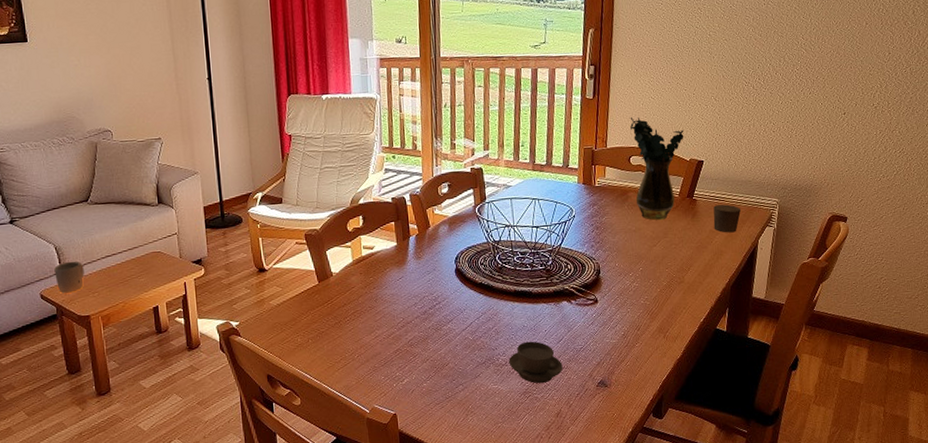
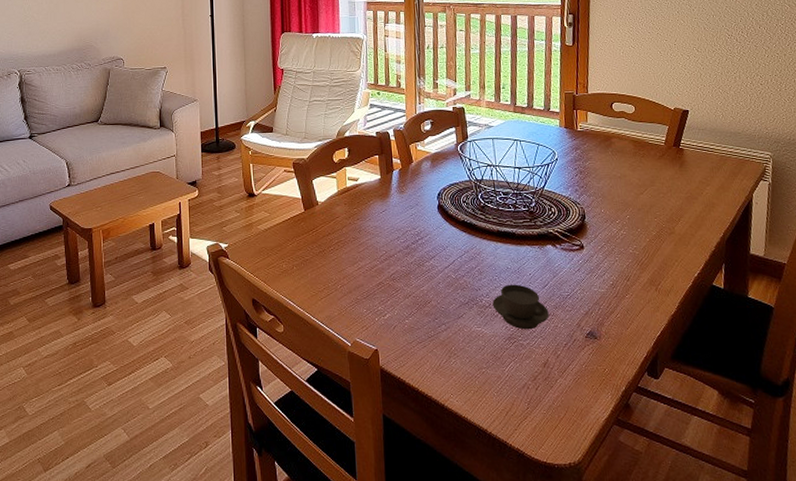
mug: present [54,261,84,293] -> none [64,176,90,206]
vase: present [630,116,684,221] -> none [610,64,667,168]
candle: present [713,204,742,233] -> none [702,155,732,185]

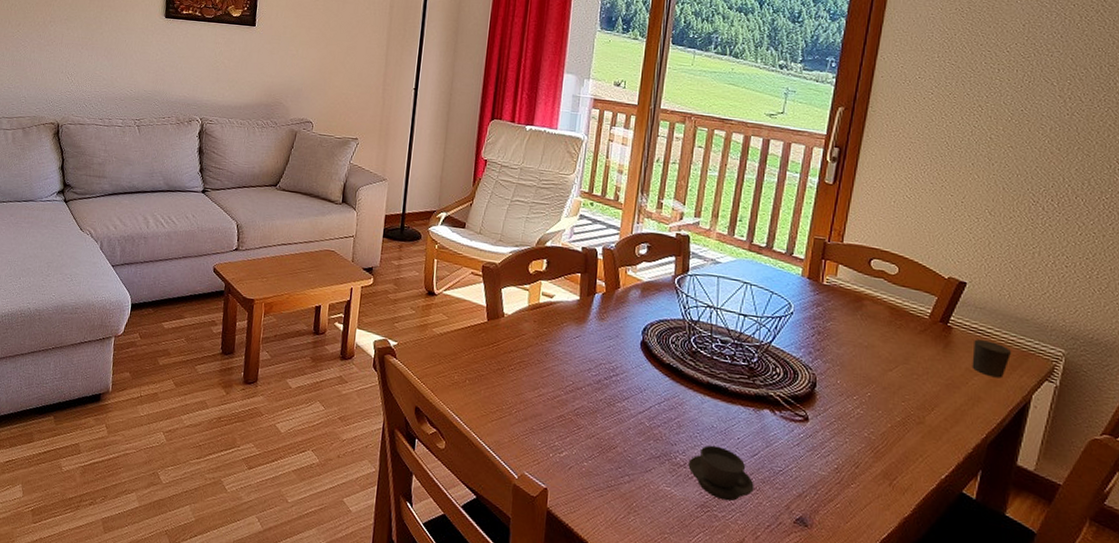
candle: none [702,155,732,185] -> present [972,339,1012,379]

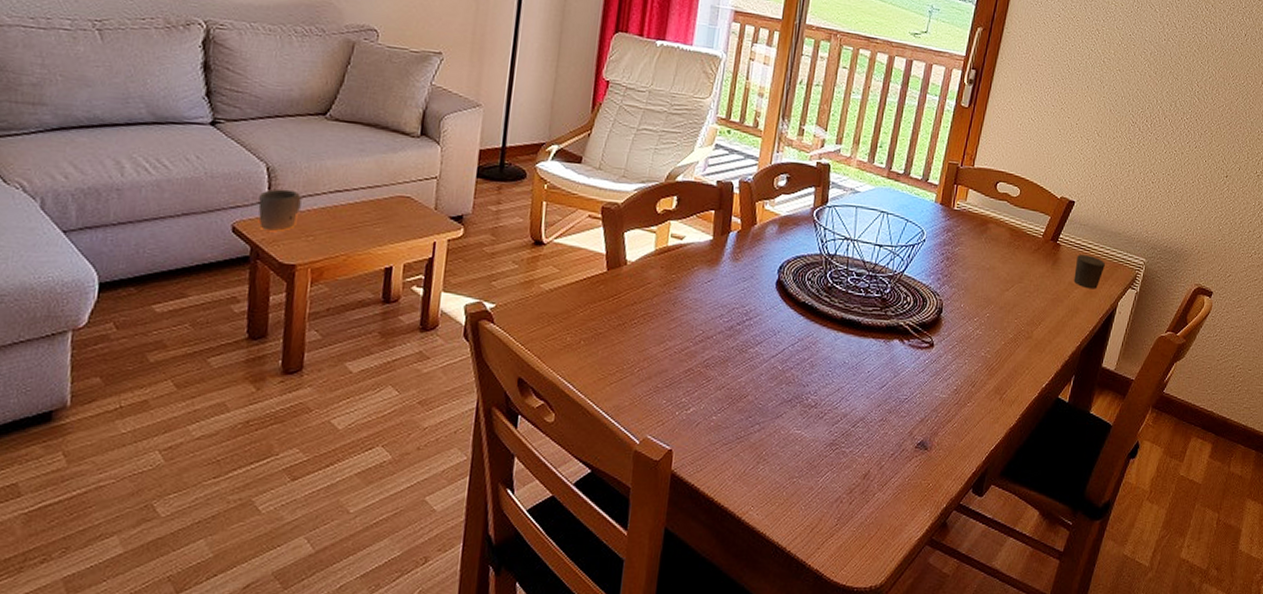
mug: none [230,241,259,273] -> present [258,189,302,231]
cup: present [688,445,754,502] -> none [819,381,881,436]

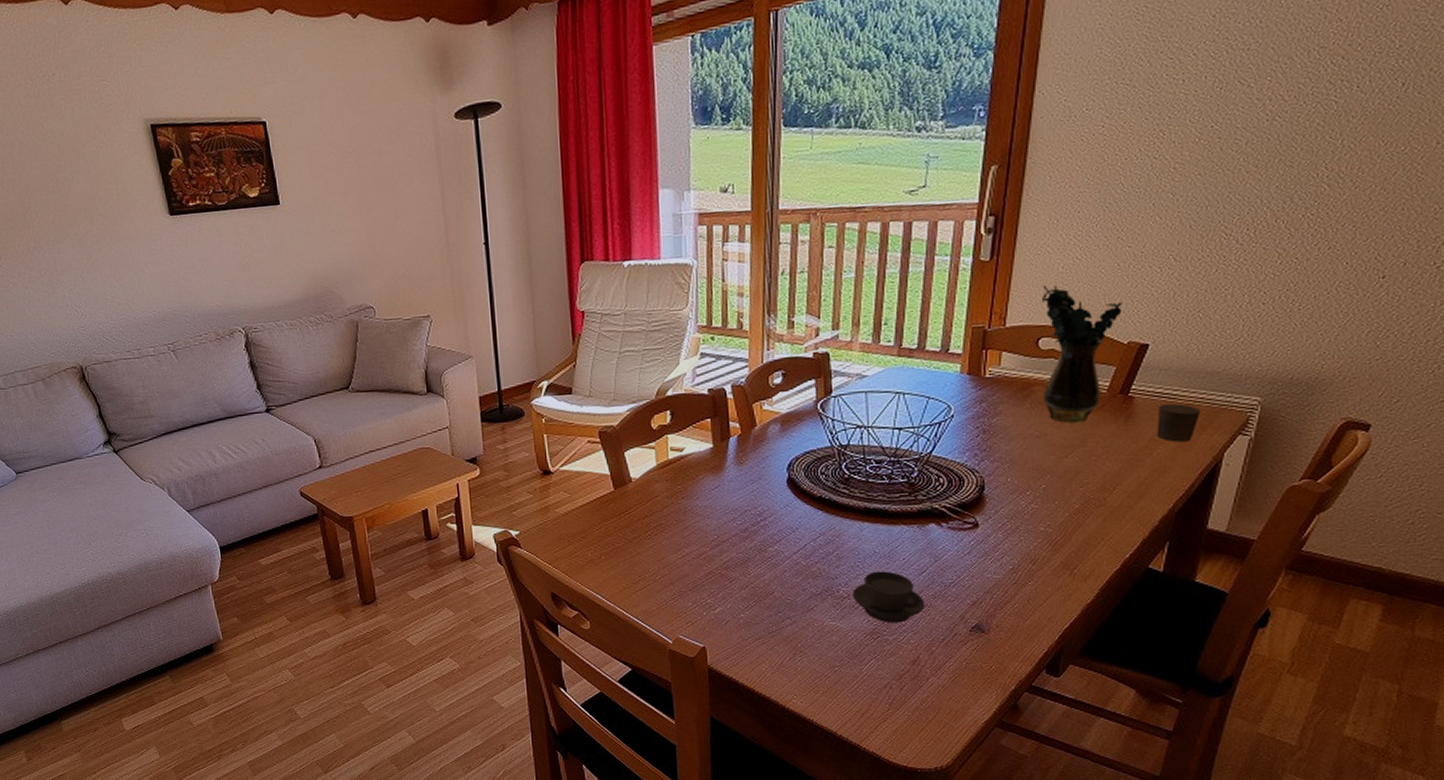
mug: present [258,189,302,231] -> none [314,455,346,491]
cup: none [819,381,881,436] -> present [852,571,925,624]
vase: none [995,136,1060,262] -> present [1042,284,1122,424]

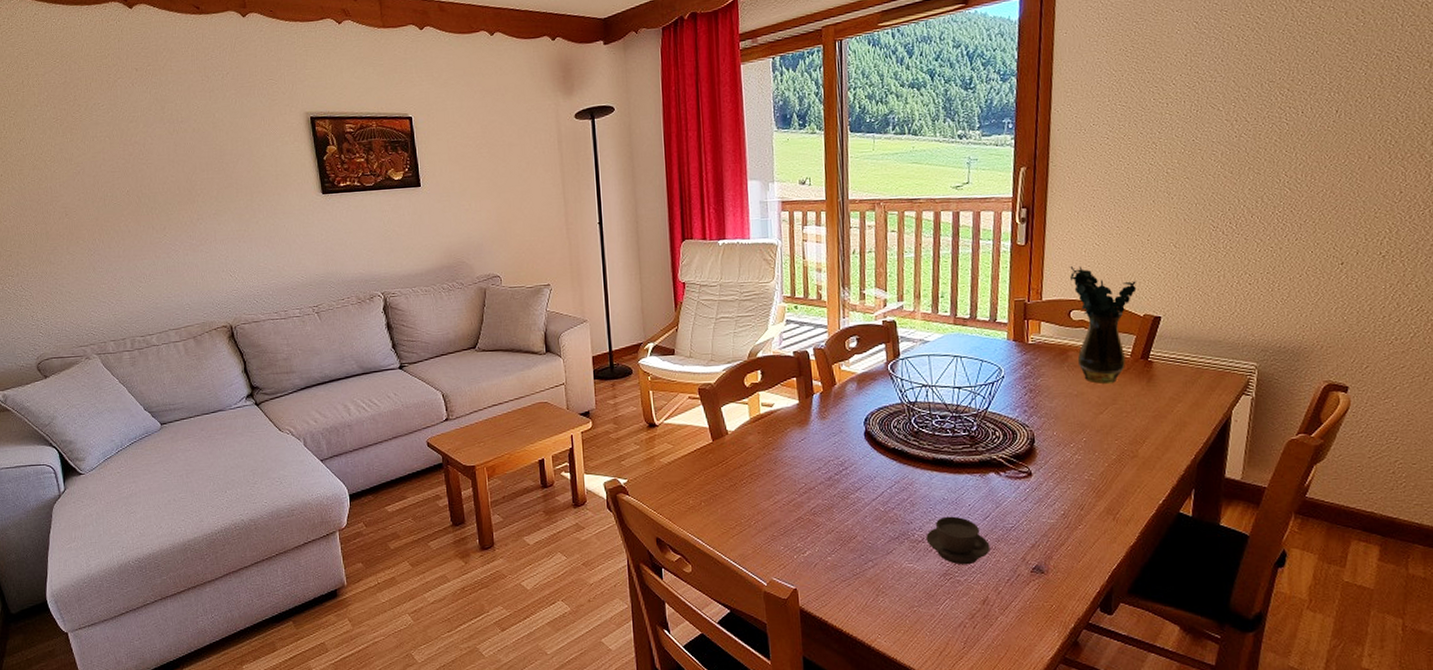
candle: present [1156,404,1202,443] -> none [1174,368,1210,401]

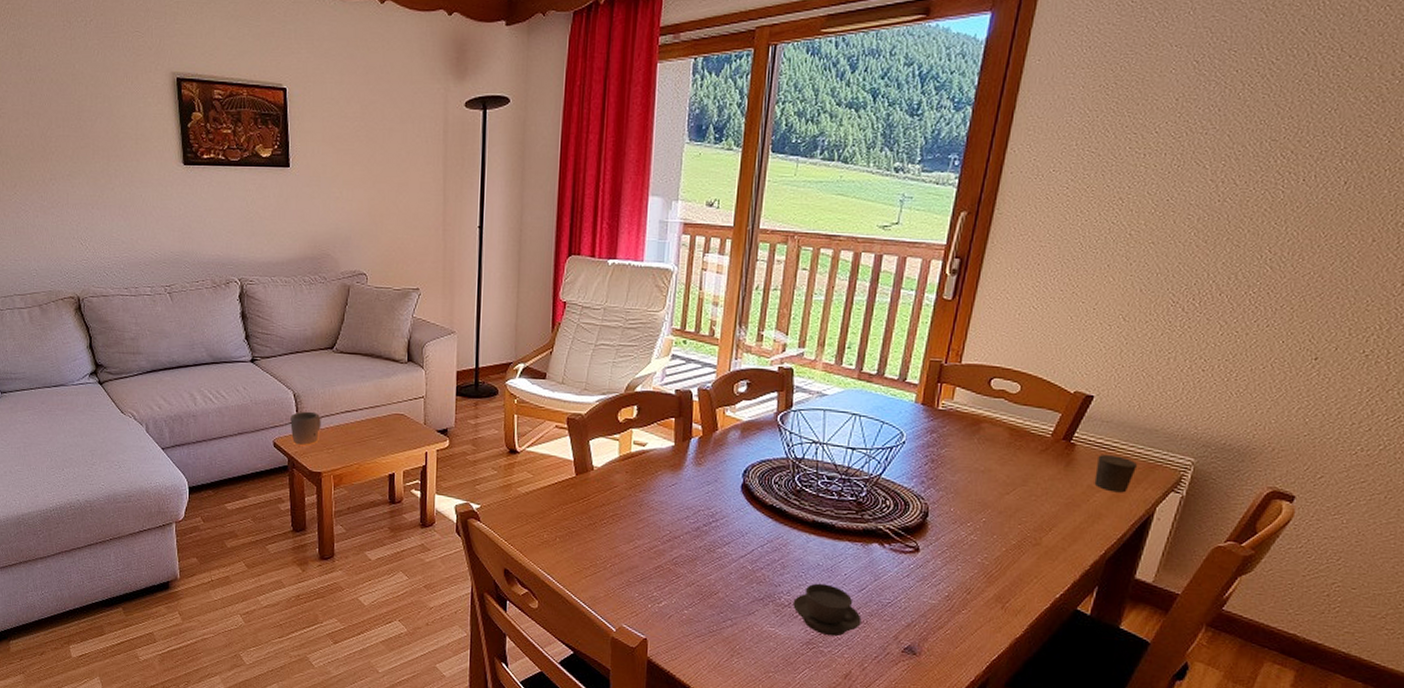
mug: none [441,409,471,442] -> present [290,411,321,445]
vase: present [1070,265,1137,385] -> none [990,328,1072,464]
candle: none [1174,368,1210,401] -> present [1094,455,1138,493]

